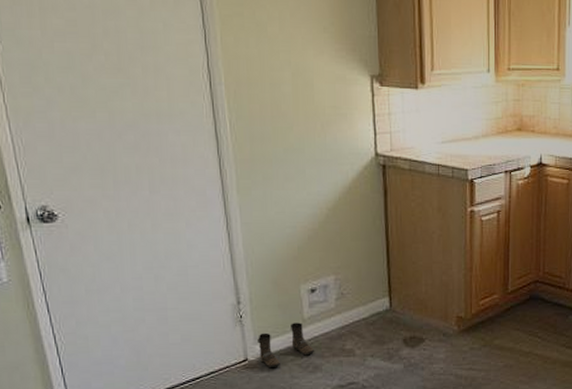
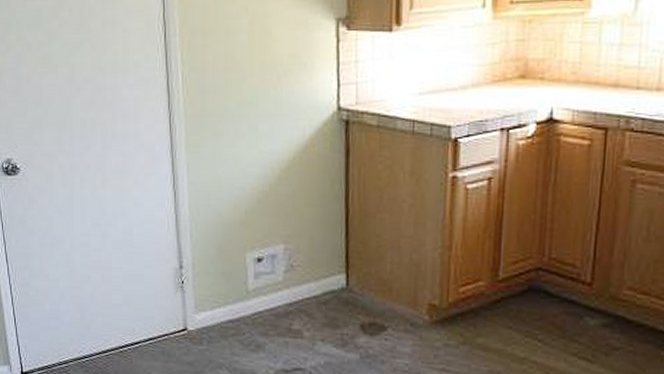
boots: present [258,322,315,367] -> none [198,294,259,341]

